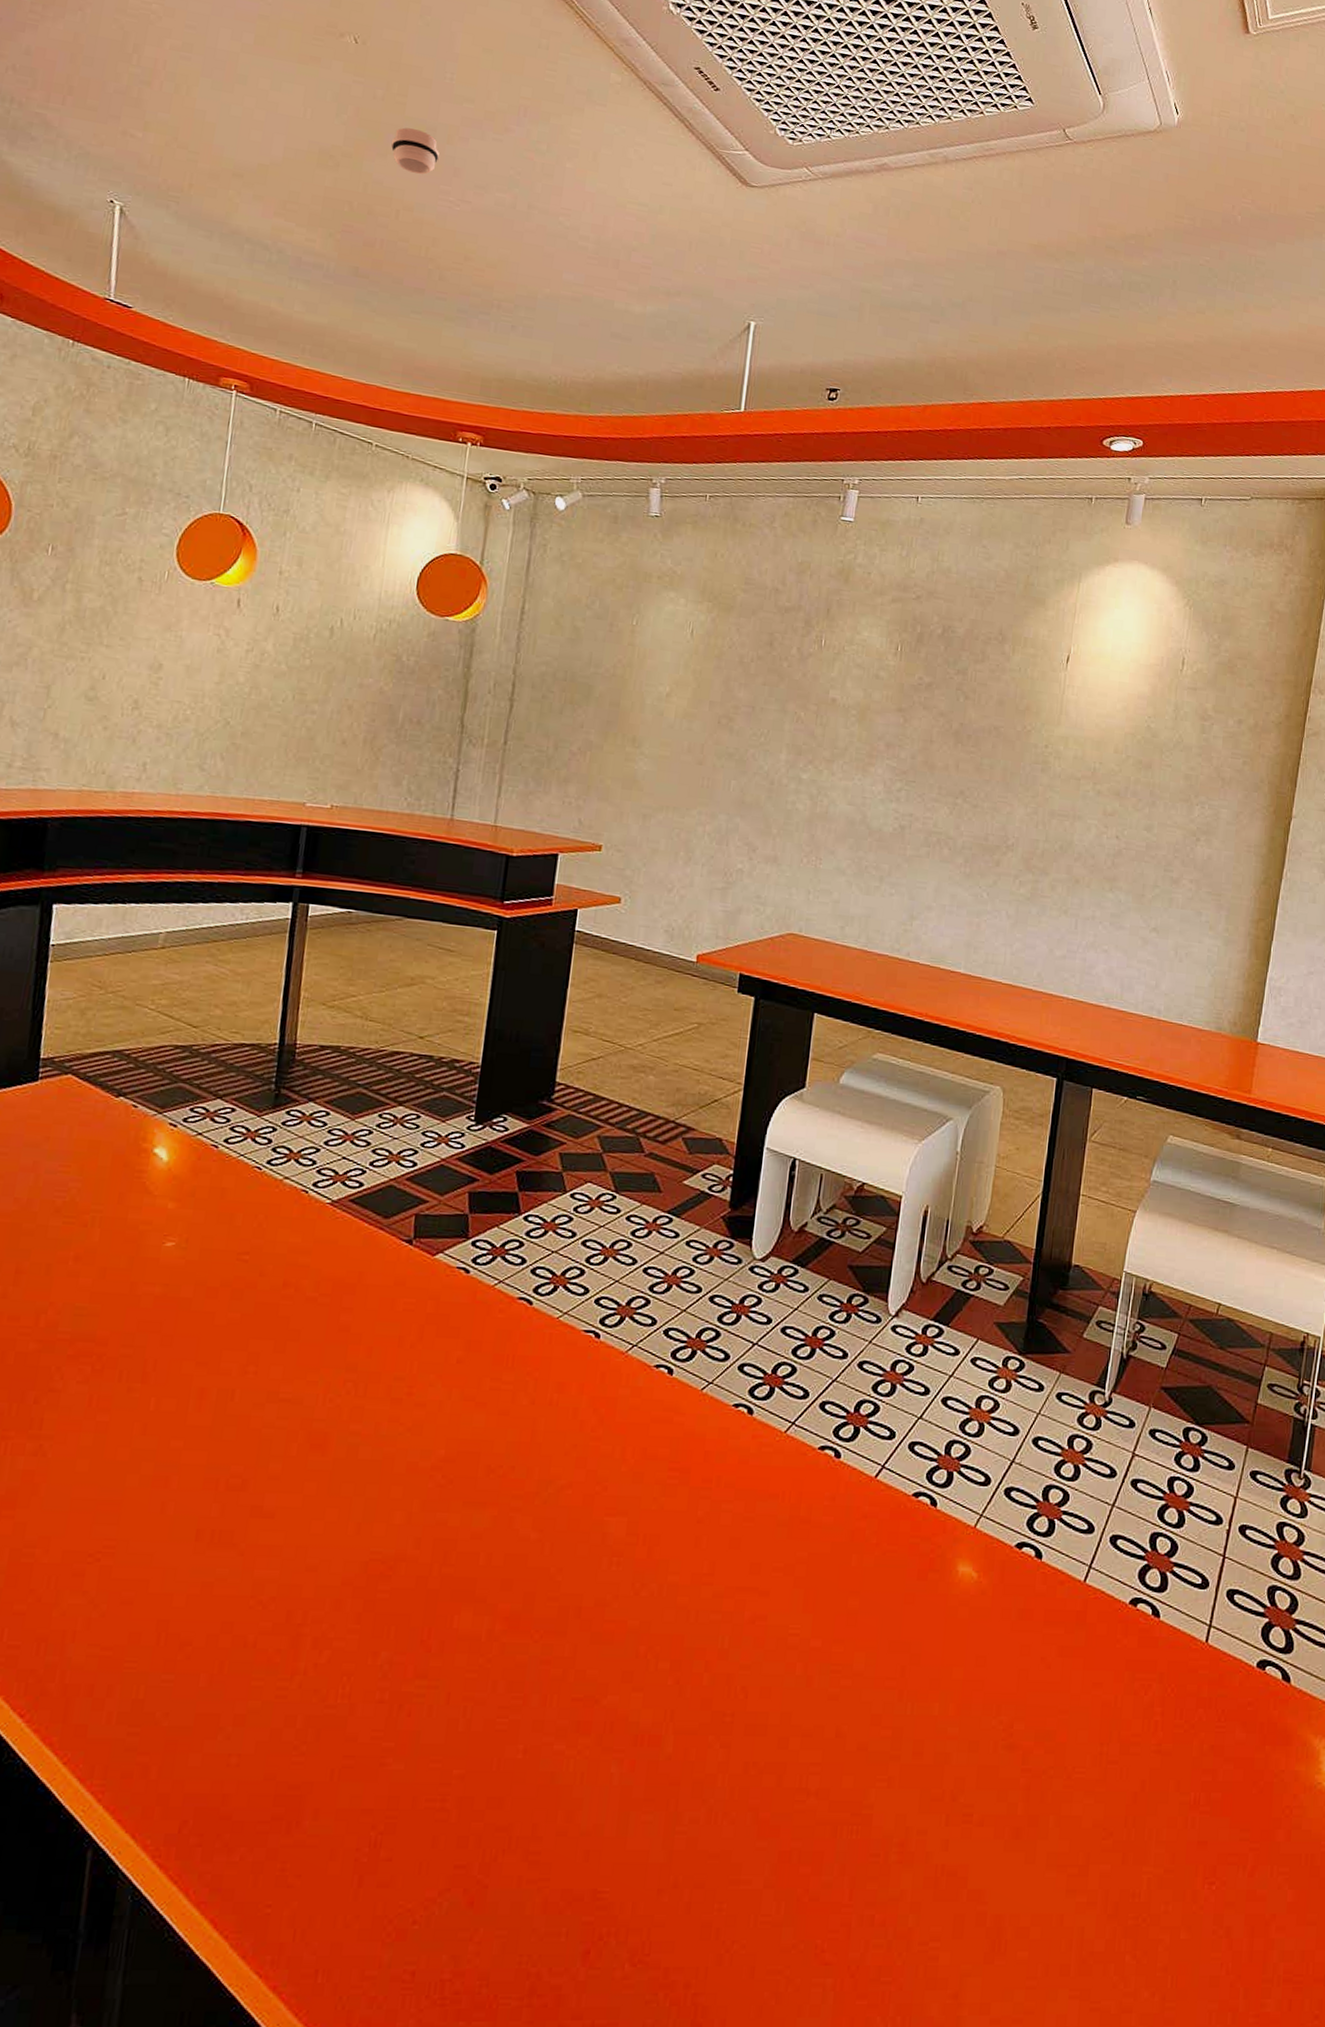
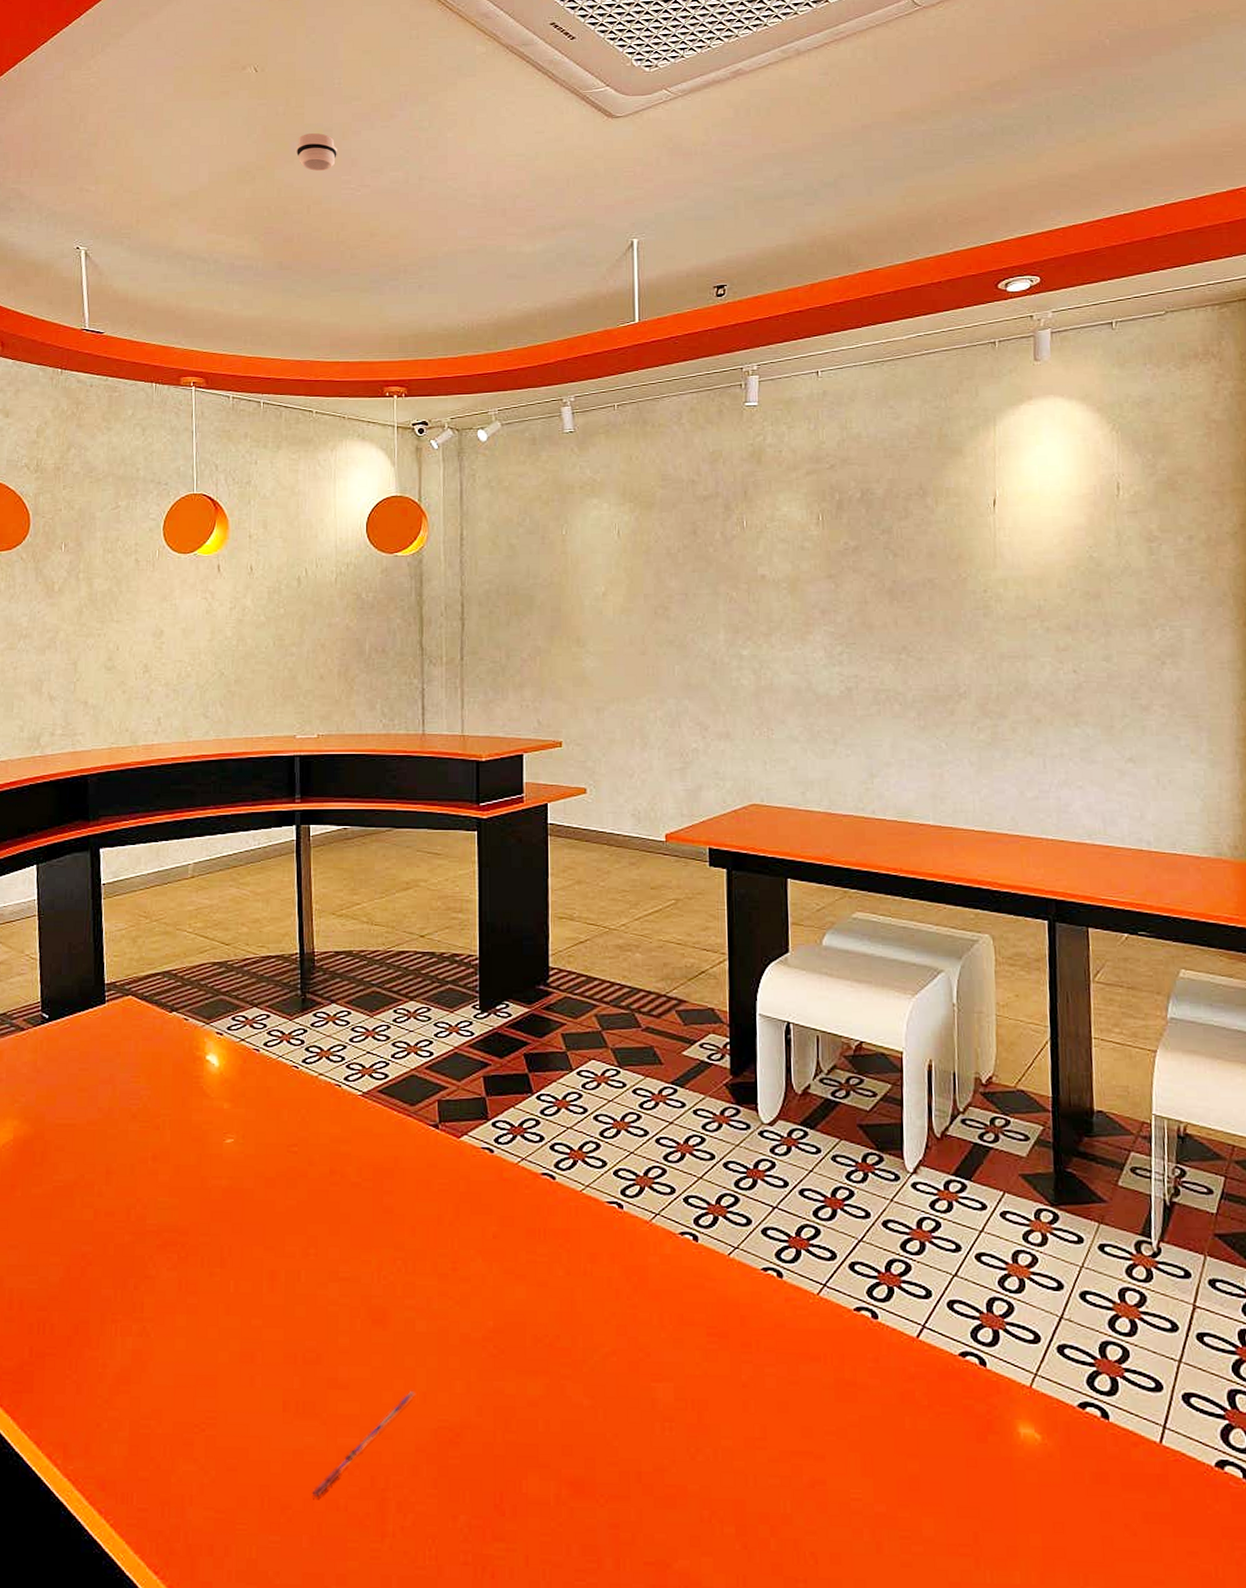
pen: none [217,1520,349,1634] -> present [312,1390,415,1498]

